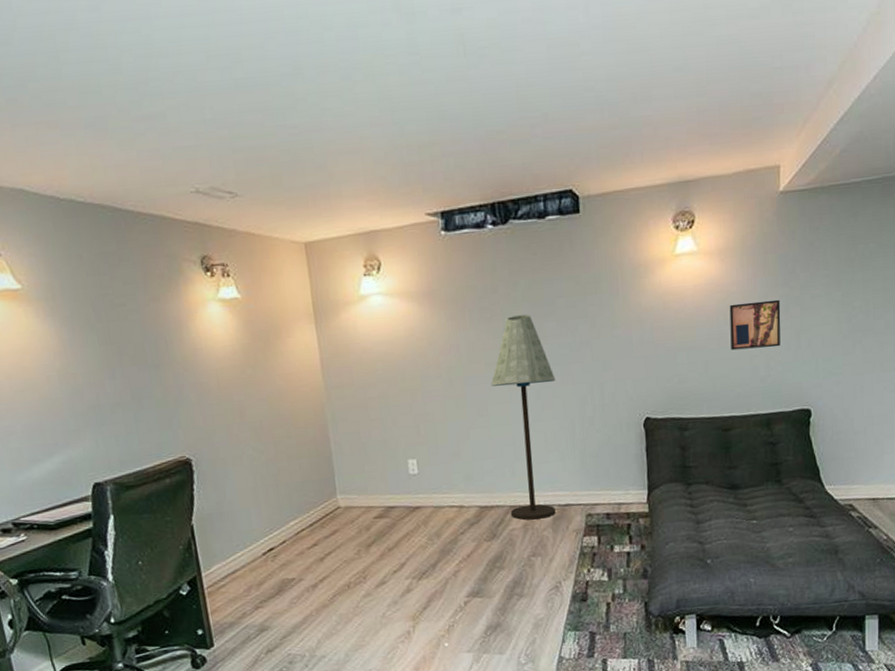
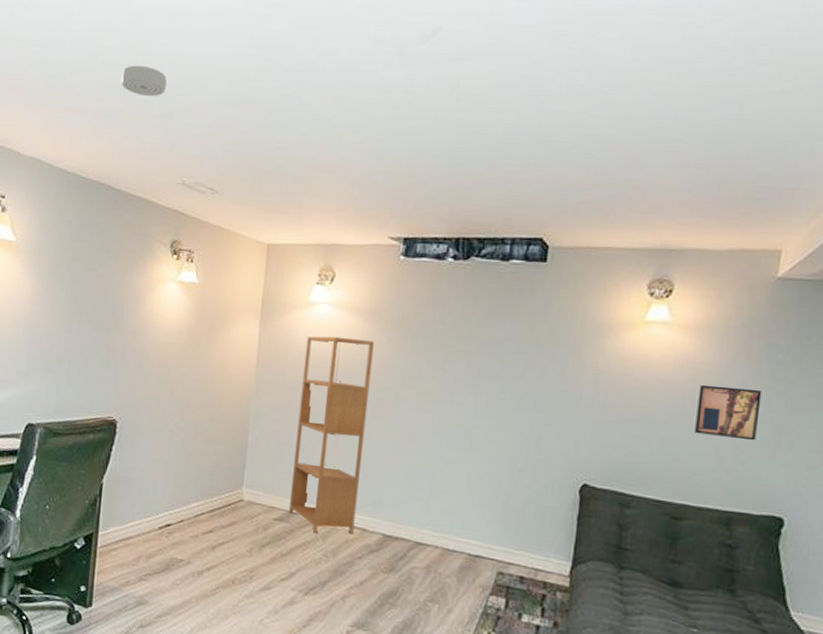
smoke detector: none [92,60,150,97] -> present [121,65,167,97]
bookshelf: none [366,323,452,521] -> present [288,336,374,535]
floor lamp: present [491,314,556,520] -> none [415,350,490,565]

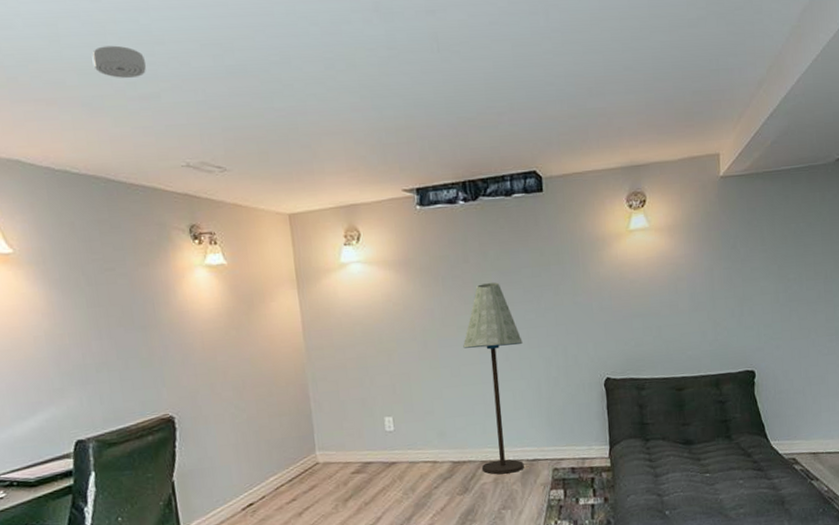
bookshelf: present [288,336,374,535] -> none [346,290,426,476]
floor lamp: none [415,350,490,565] -> present [463,282,524,475]
wall art: present [695,384,762,441] -> none [679,271,726,317]

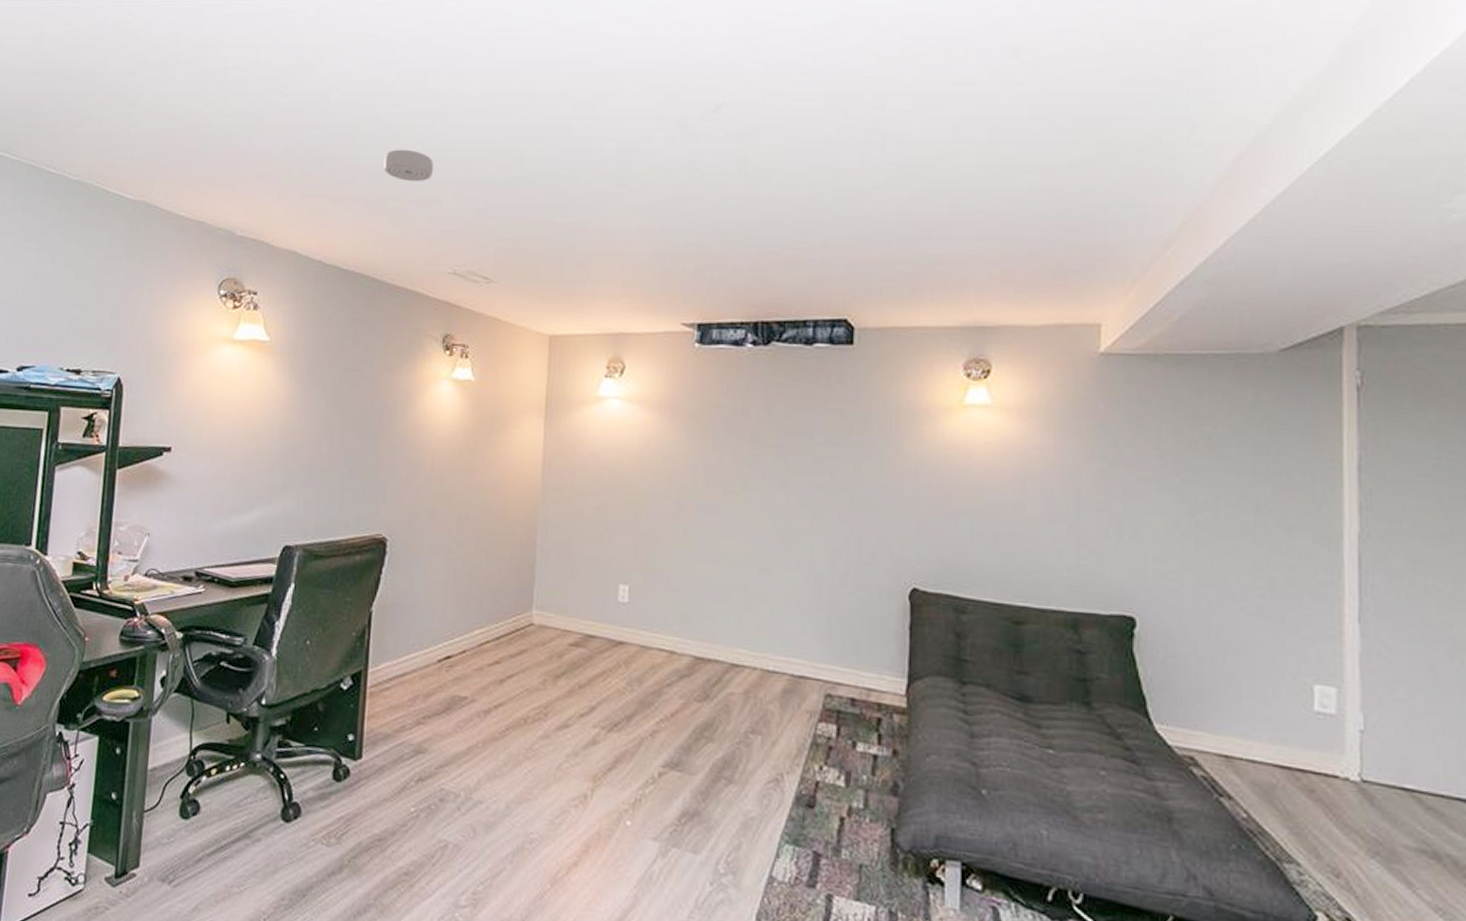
floor lamp: present [463,282,524,475] -> none [728,444,805,688]

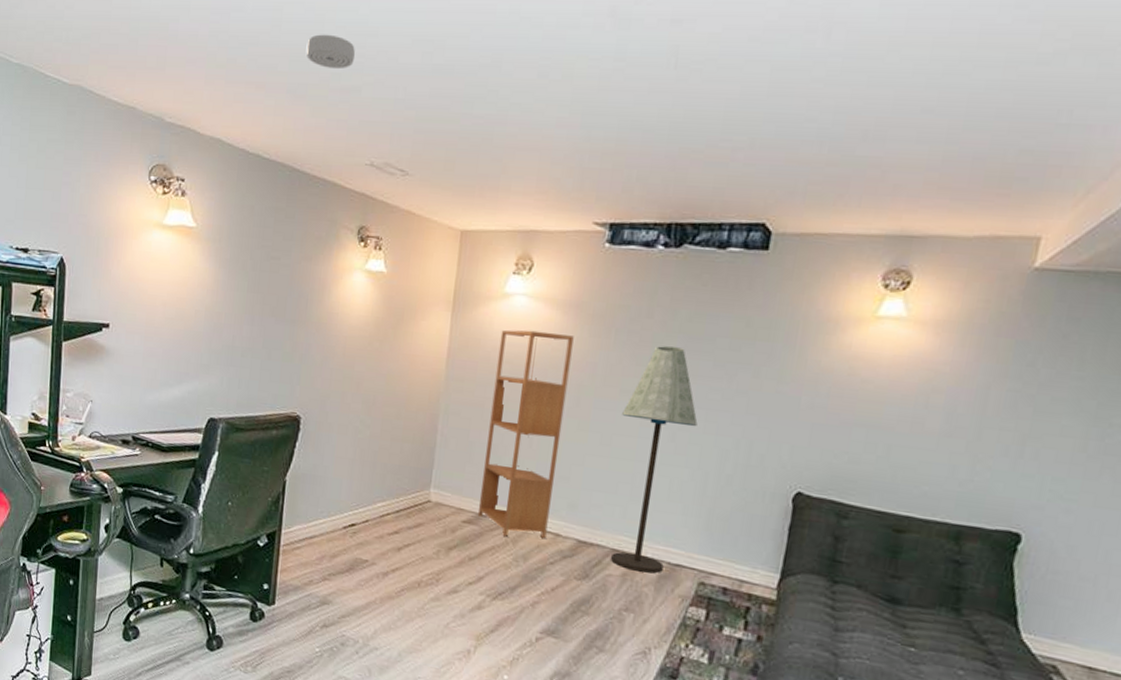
bookshelf: none [585,433,672,658] -> present [477,330,574,539]
floor lamp: none [728,444,805,688] -> present [611,346,698,574]

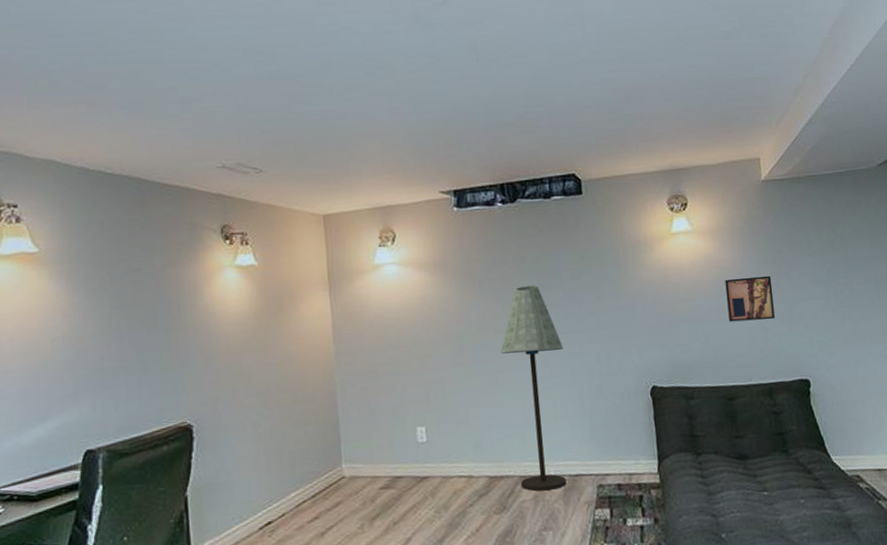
smoke detector: present [306,34,355,70] -> none [136,52,188,84]
bookshelf: present [477,330,574,539] -> none [379,292,460,492]
wall art: none [926,386,1007,450] -> present [725,275,775,322]

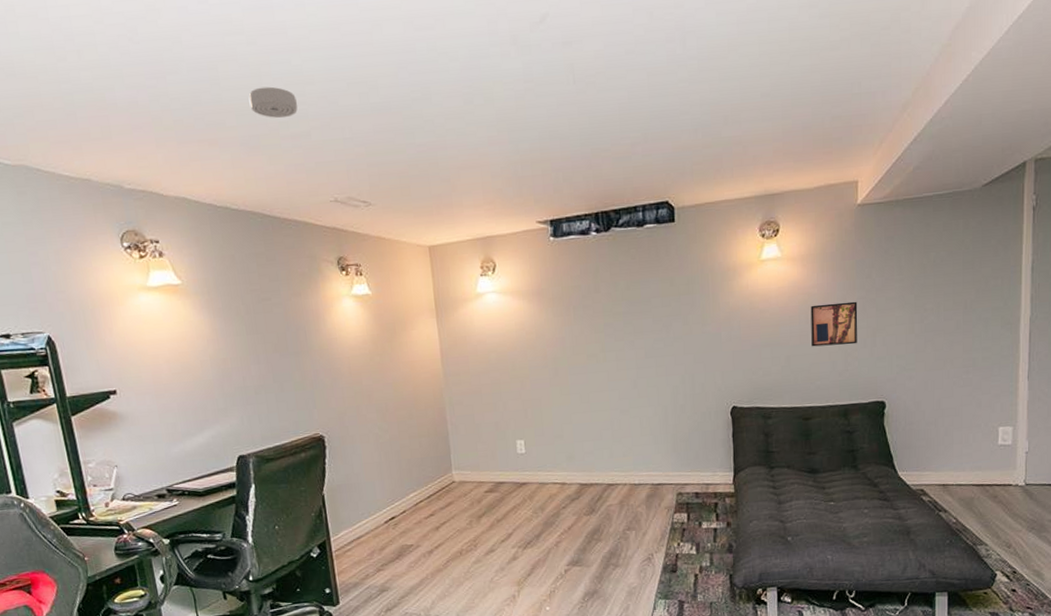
smoke detector: none [136,52,188,84] -> present [248,86,298,119]
floor lamp: present [500,285,567,492] -> none [592,312,651,497]

